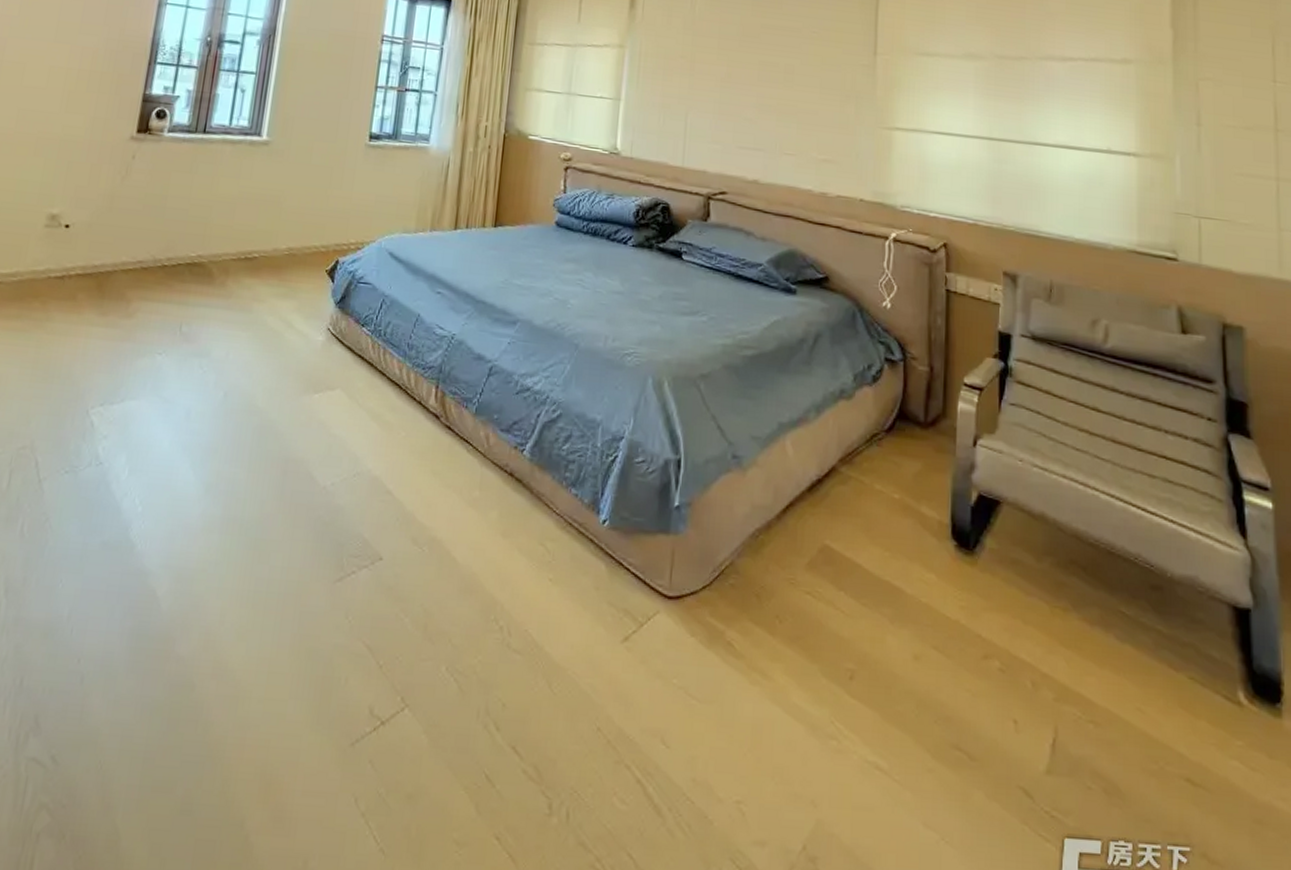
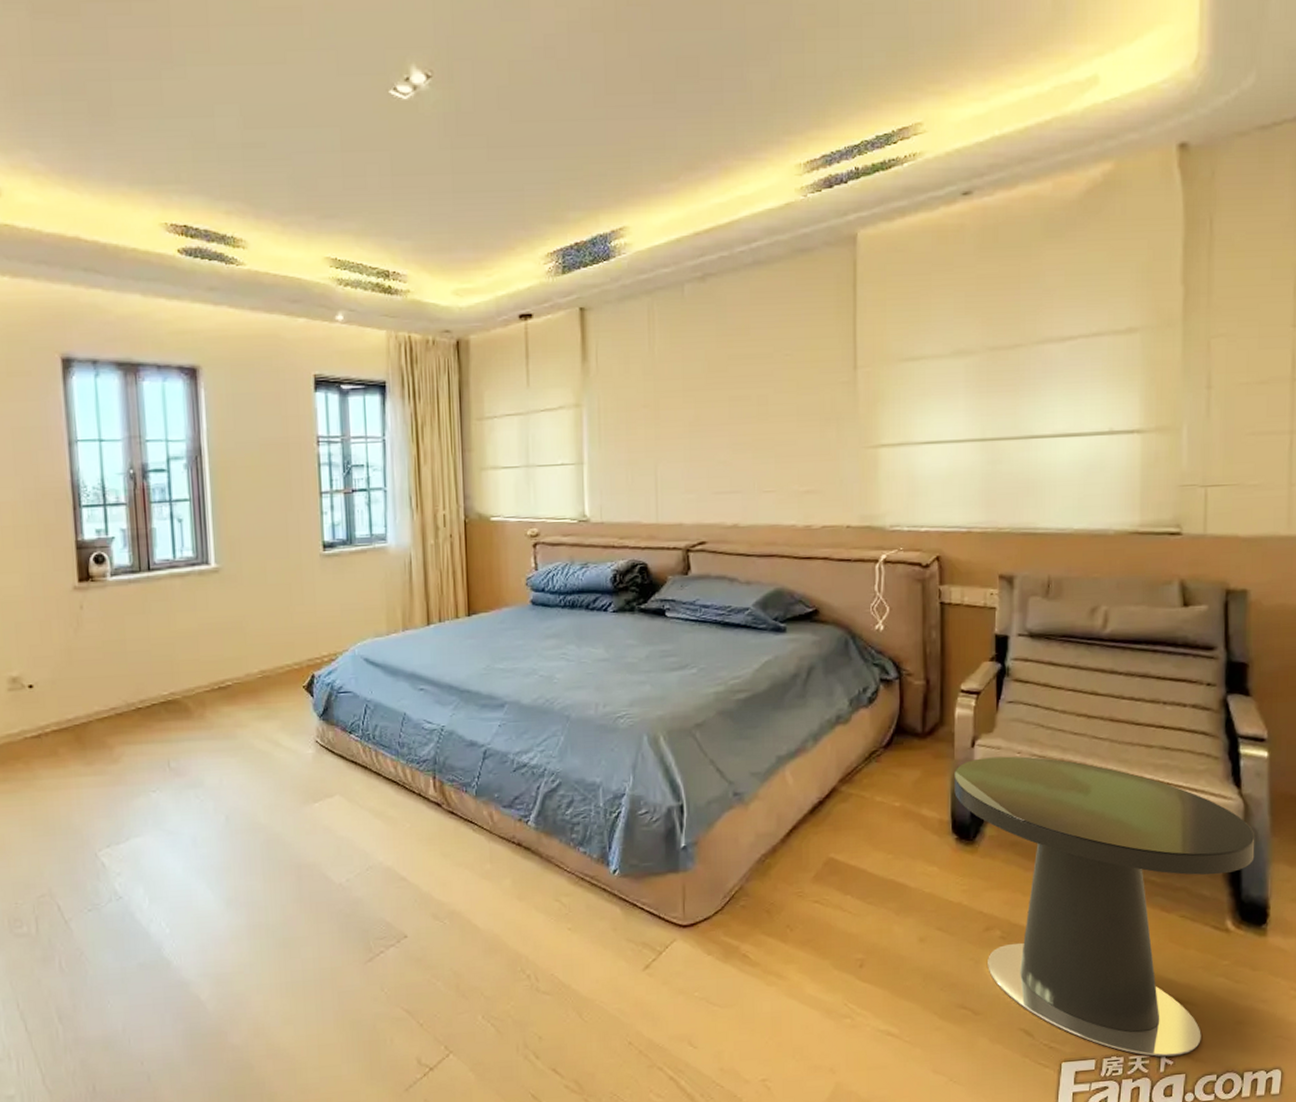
side table: none [955,459,1265,853] -> present [954,756,1255,1057]

